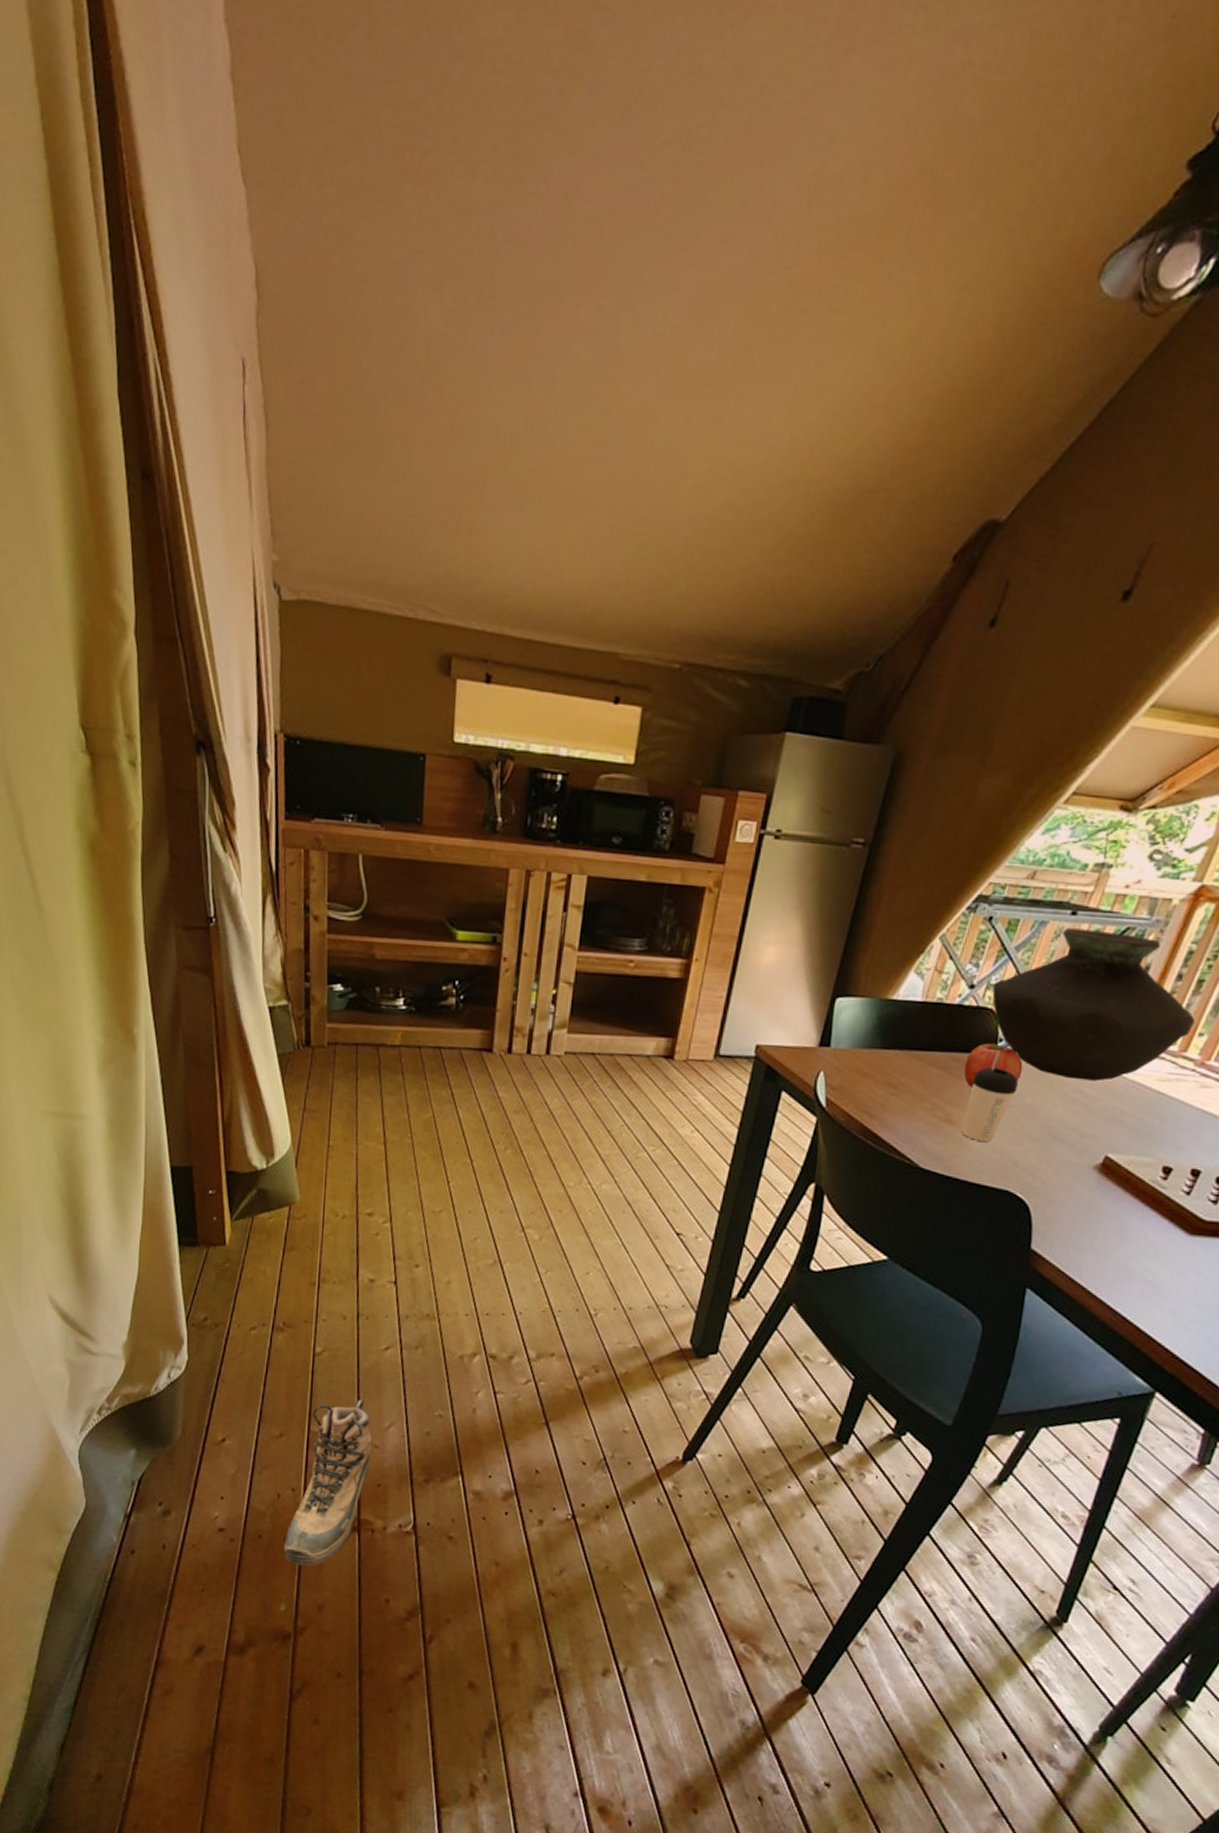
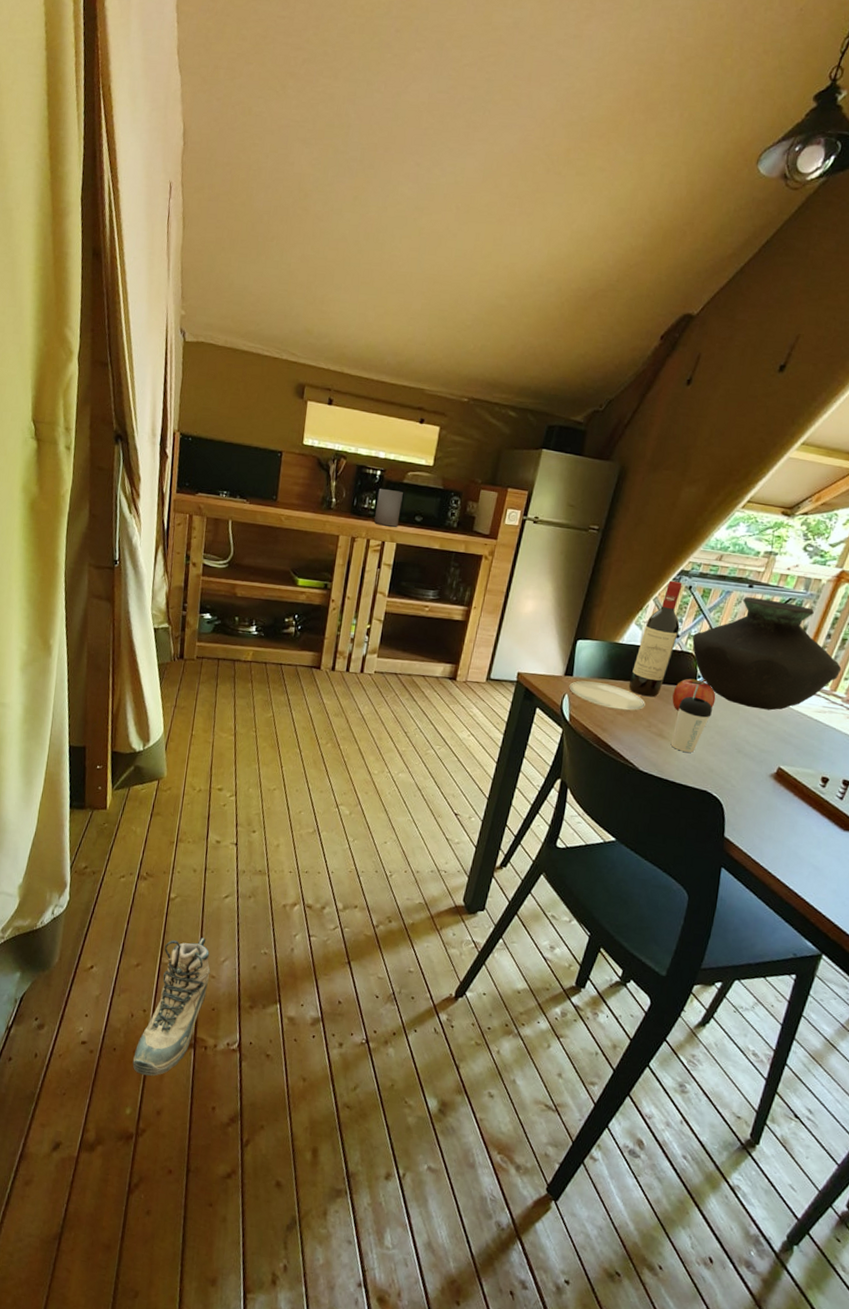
canister: none [556,800,594,855] -> present [374,489,403,528]
plate: none [825,1051,928,1091] -> present [569,680,646,712]
wine bottle: none [905,910,980,1071] -> present [628,580,683,697]

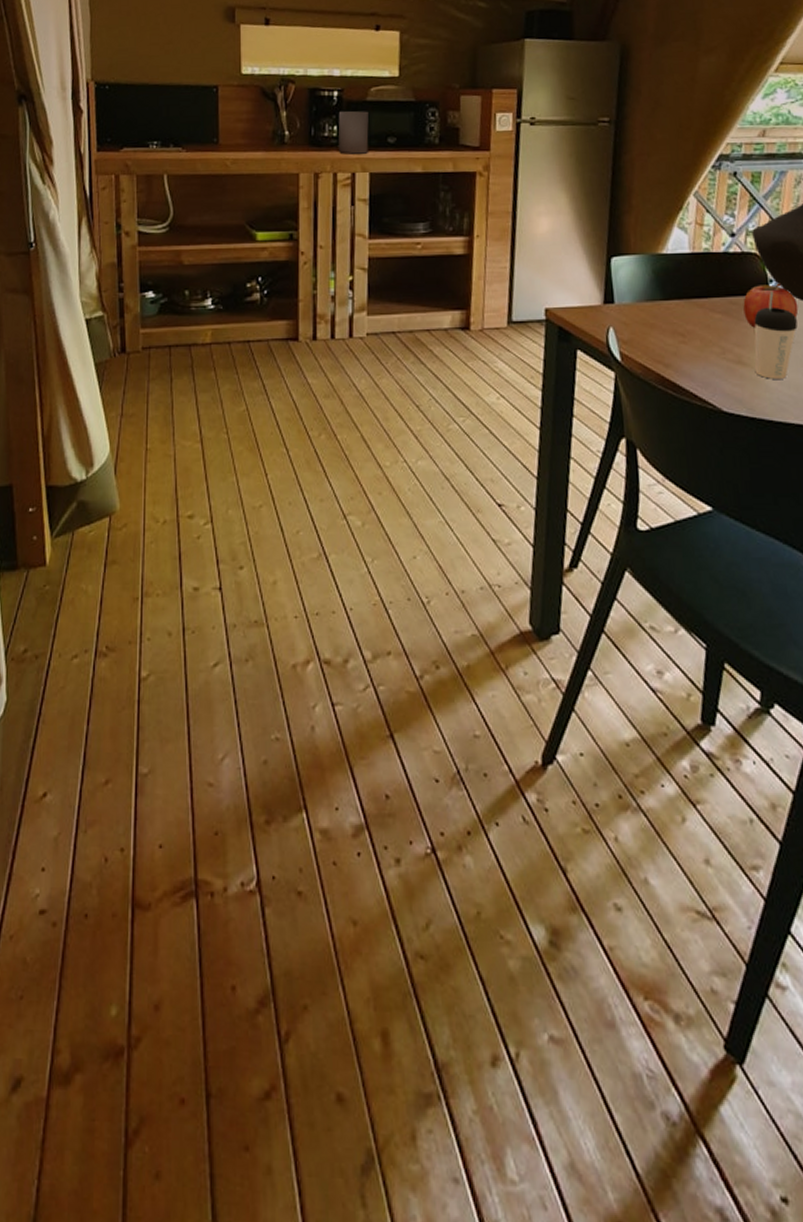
boot: present [132,937,211,1077] -> none [113,728,206,952]
plate: present [569,680,646,712] -> none [612,305,712,339]
wine bottle: present [628,580,683,697] -> none [685,168,734,316]

